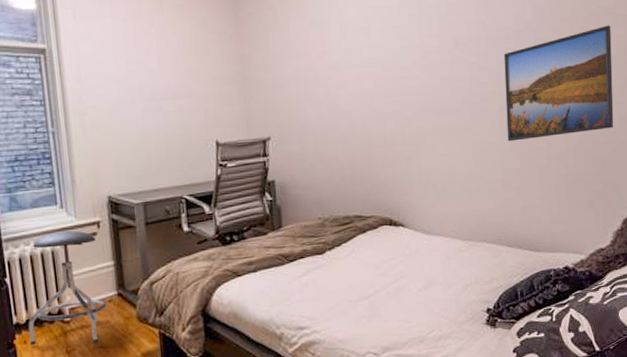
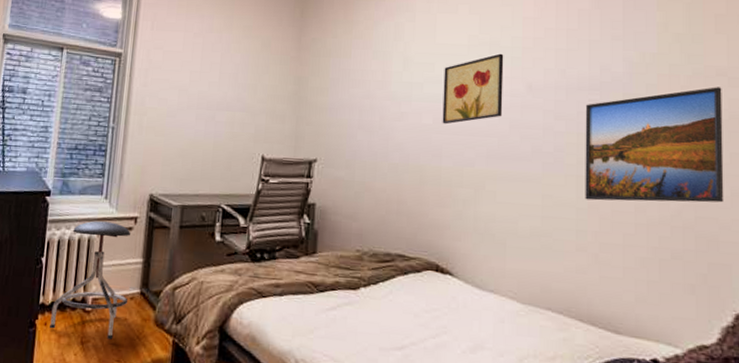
wall art: none [378,11,434,88] -> present [442,53,504,125]

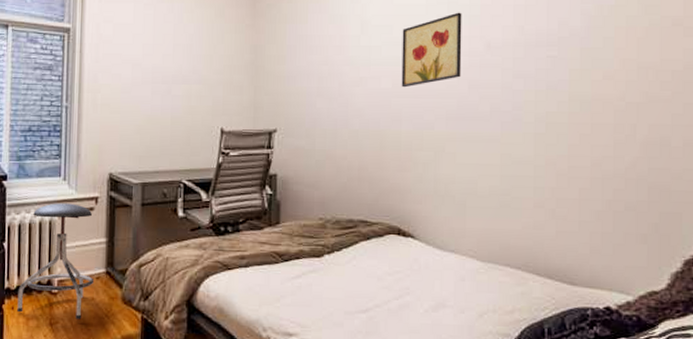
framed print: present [585,87,724,203] -> none [542,37,677,157]

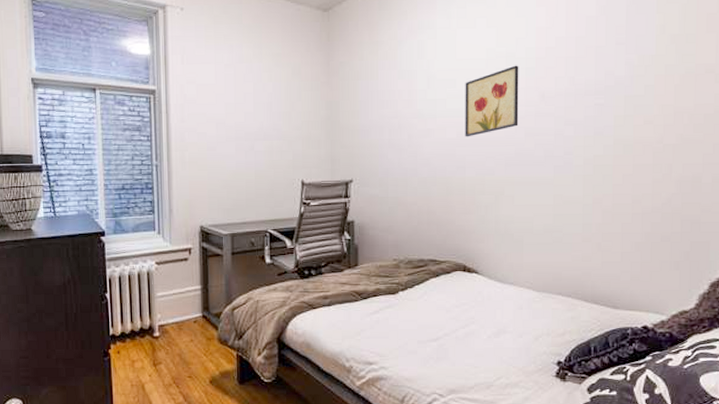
stool: present [17,203,94,319] -> none [122,255,192,359]

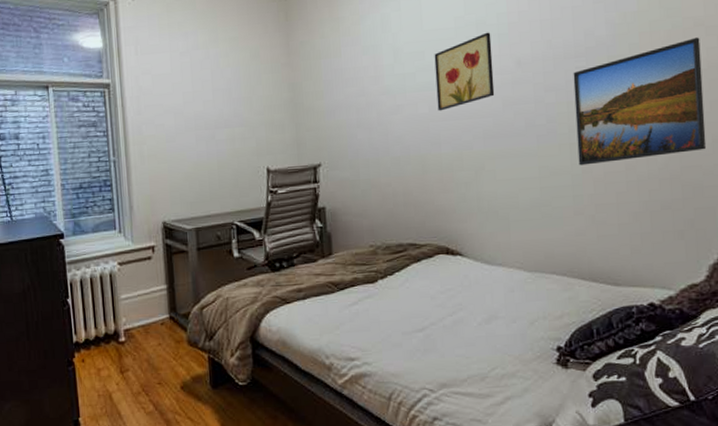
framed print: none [590,83,710,196] -> present [573,37,707,166]

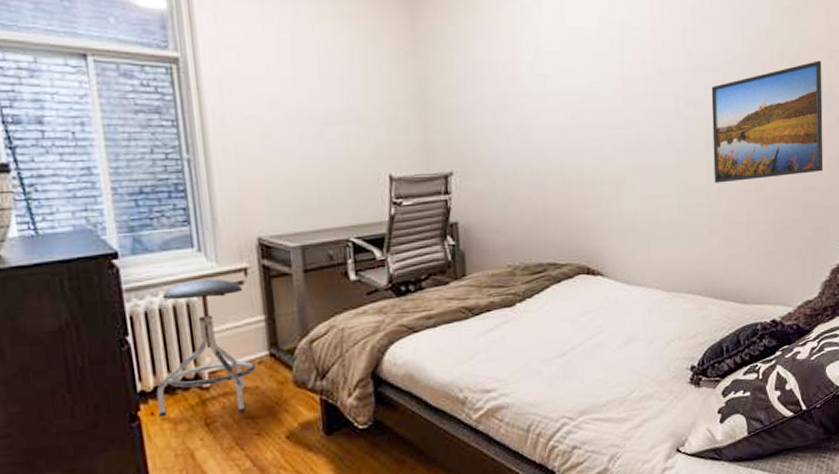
stool: none [86,254,159,365] -> present [156,278,256,418]
wall art: present [434,32,495,111] -> none [576,36,637,119]

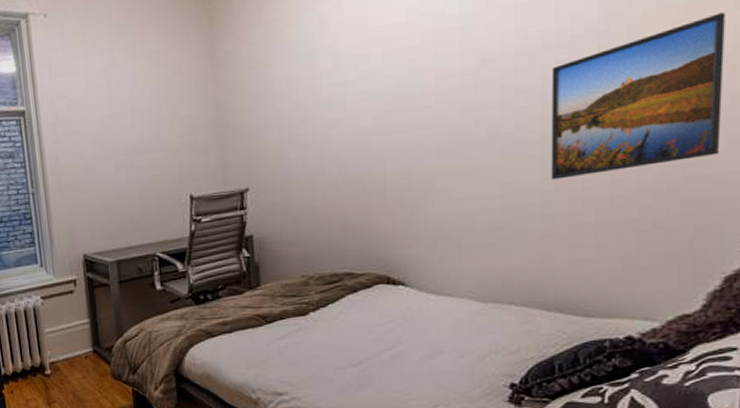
stool: present [156,278,256,418] -> none [14,288,84,397]

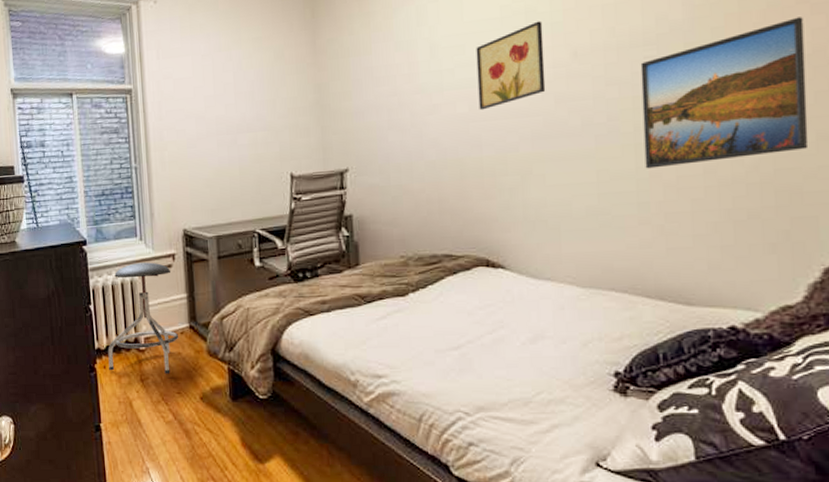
stool: none [14,288,84,397] -> present [108,262,179,374]
wall art: none [381,24,452,123] -> present [476,20,546,111]

